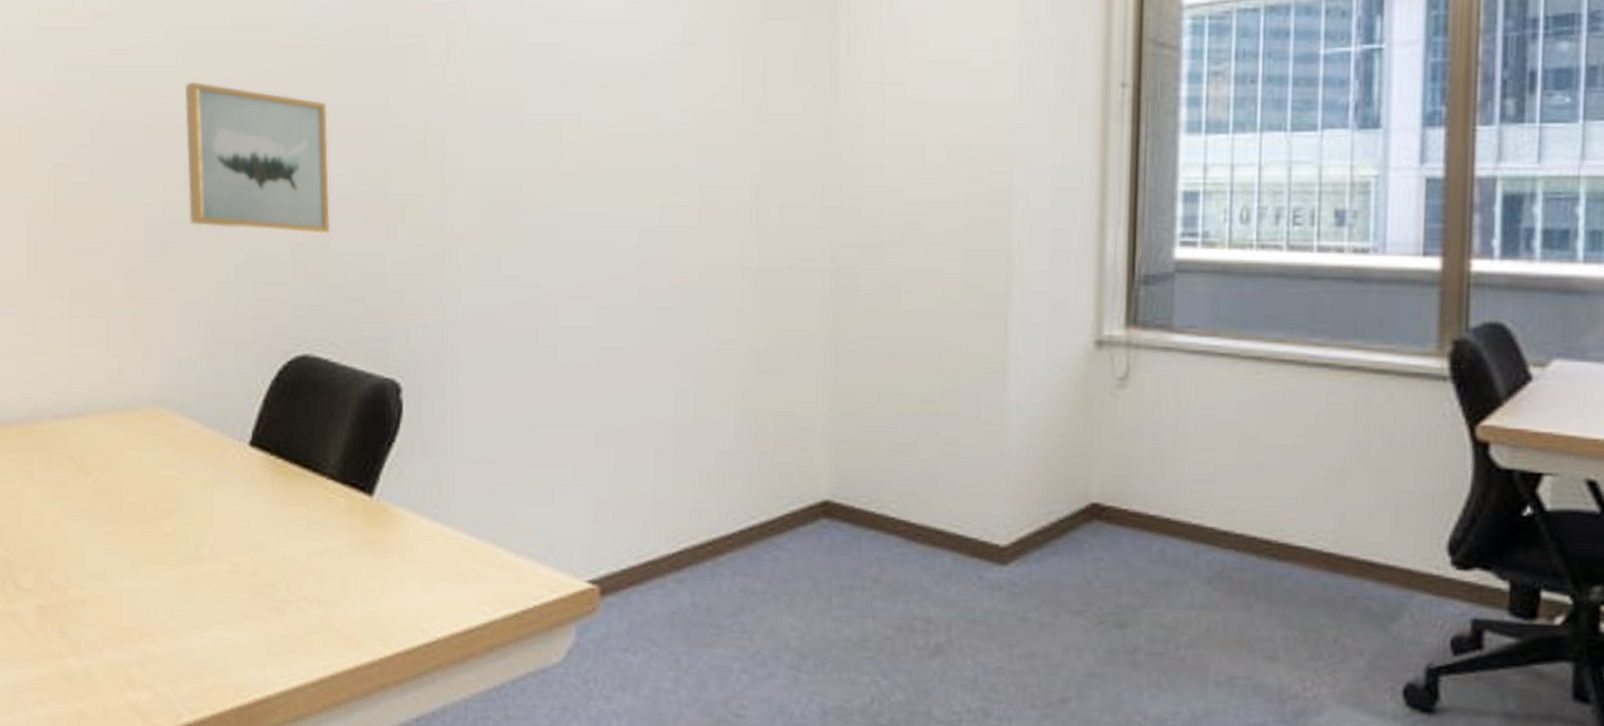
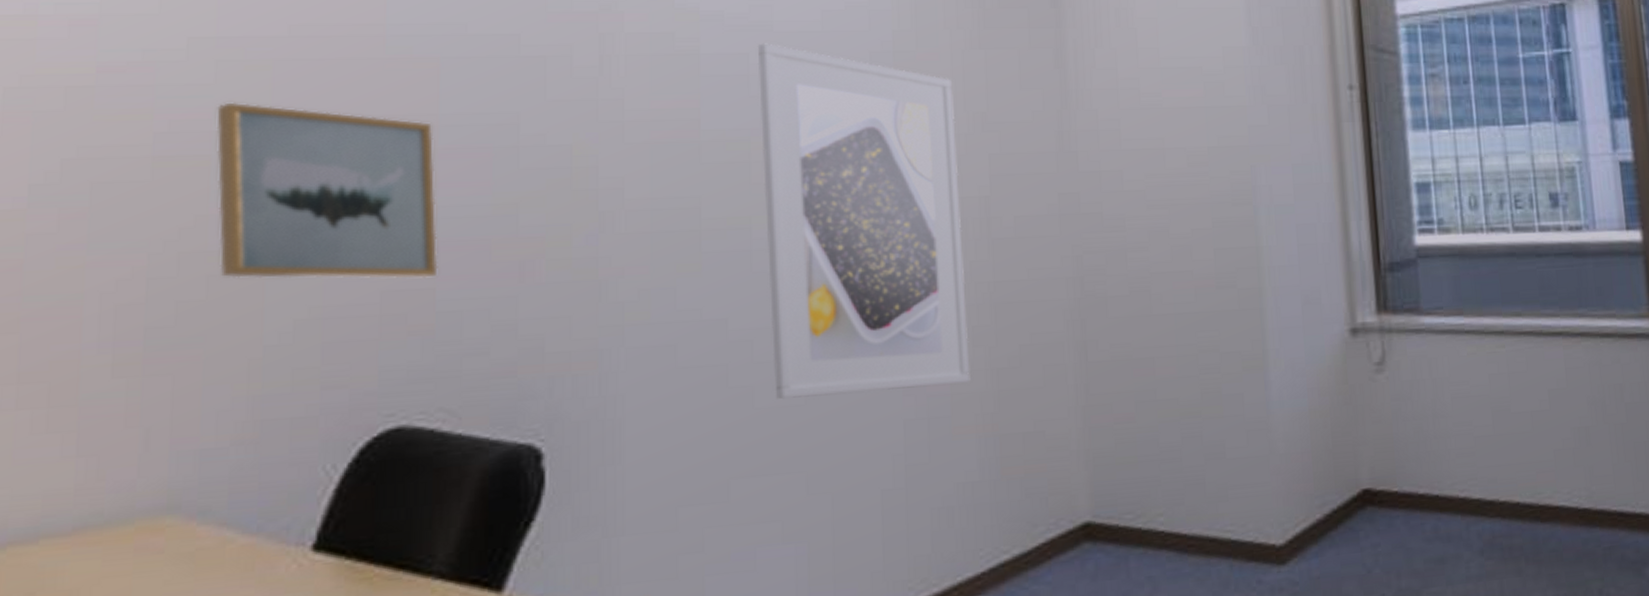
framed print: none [569,34,734,361] -> present [757,43,971,400]

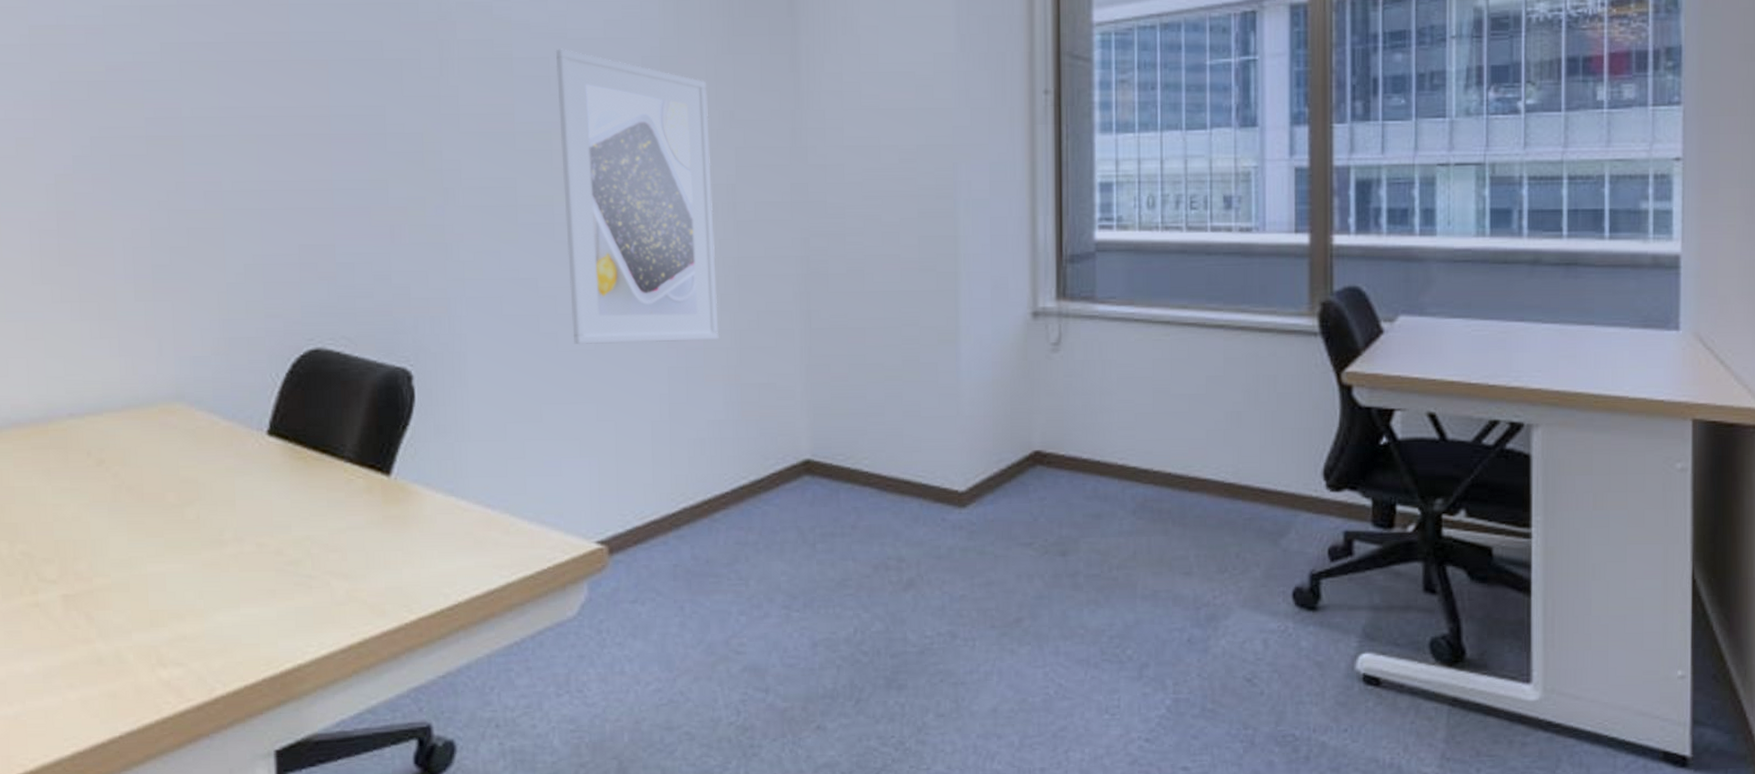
wall art: present [217,102,438,280] -> none [183,94,336,237]

